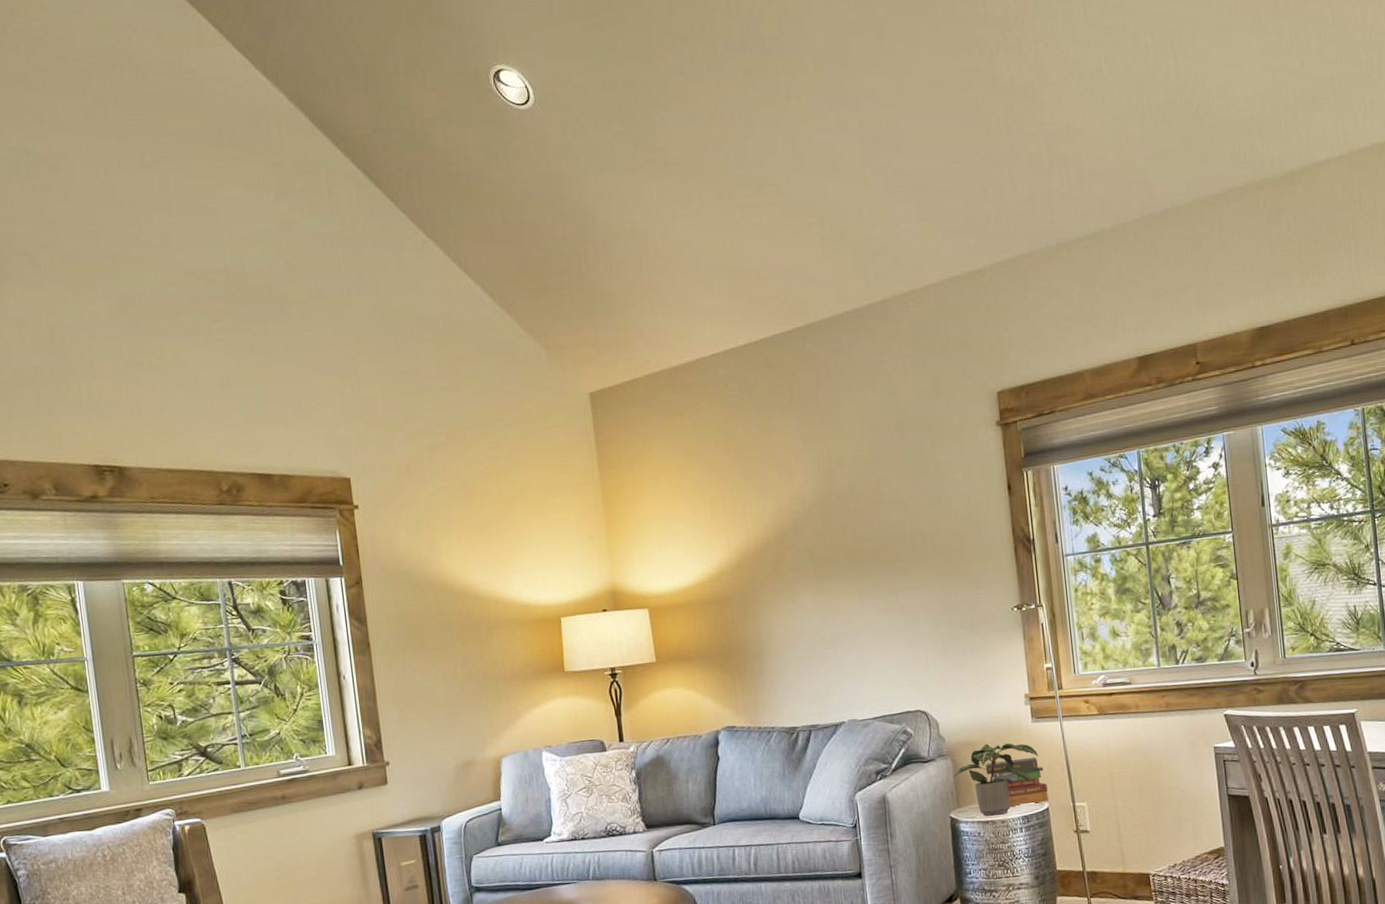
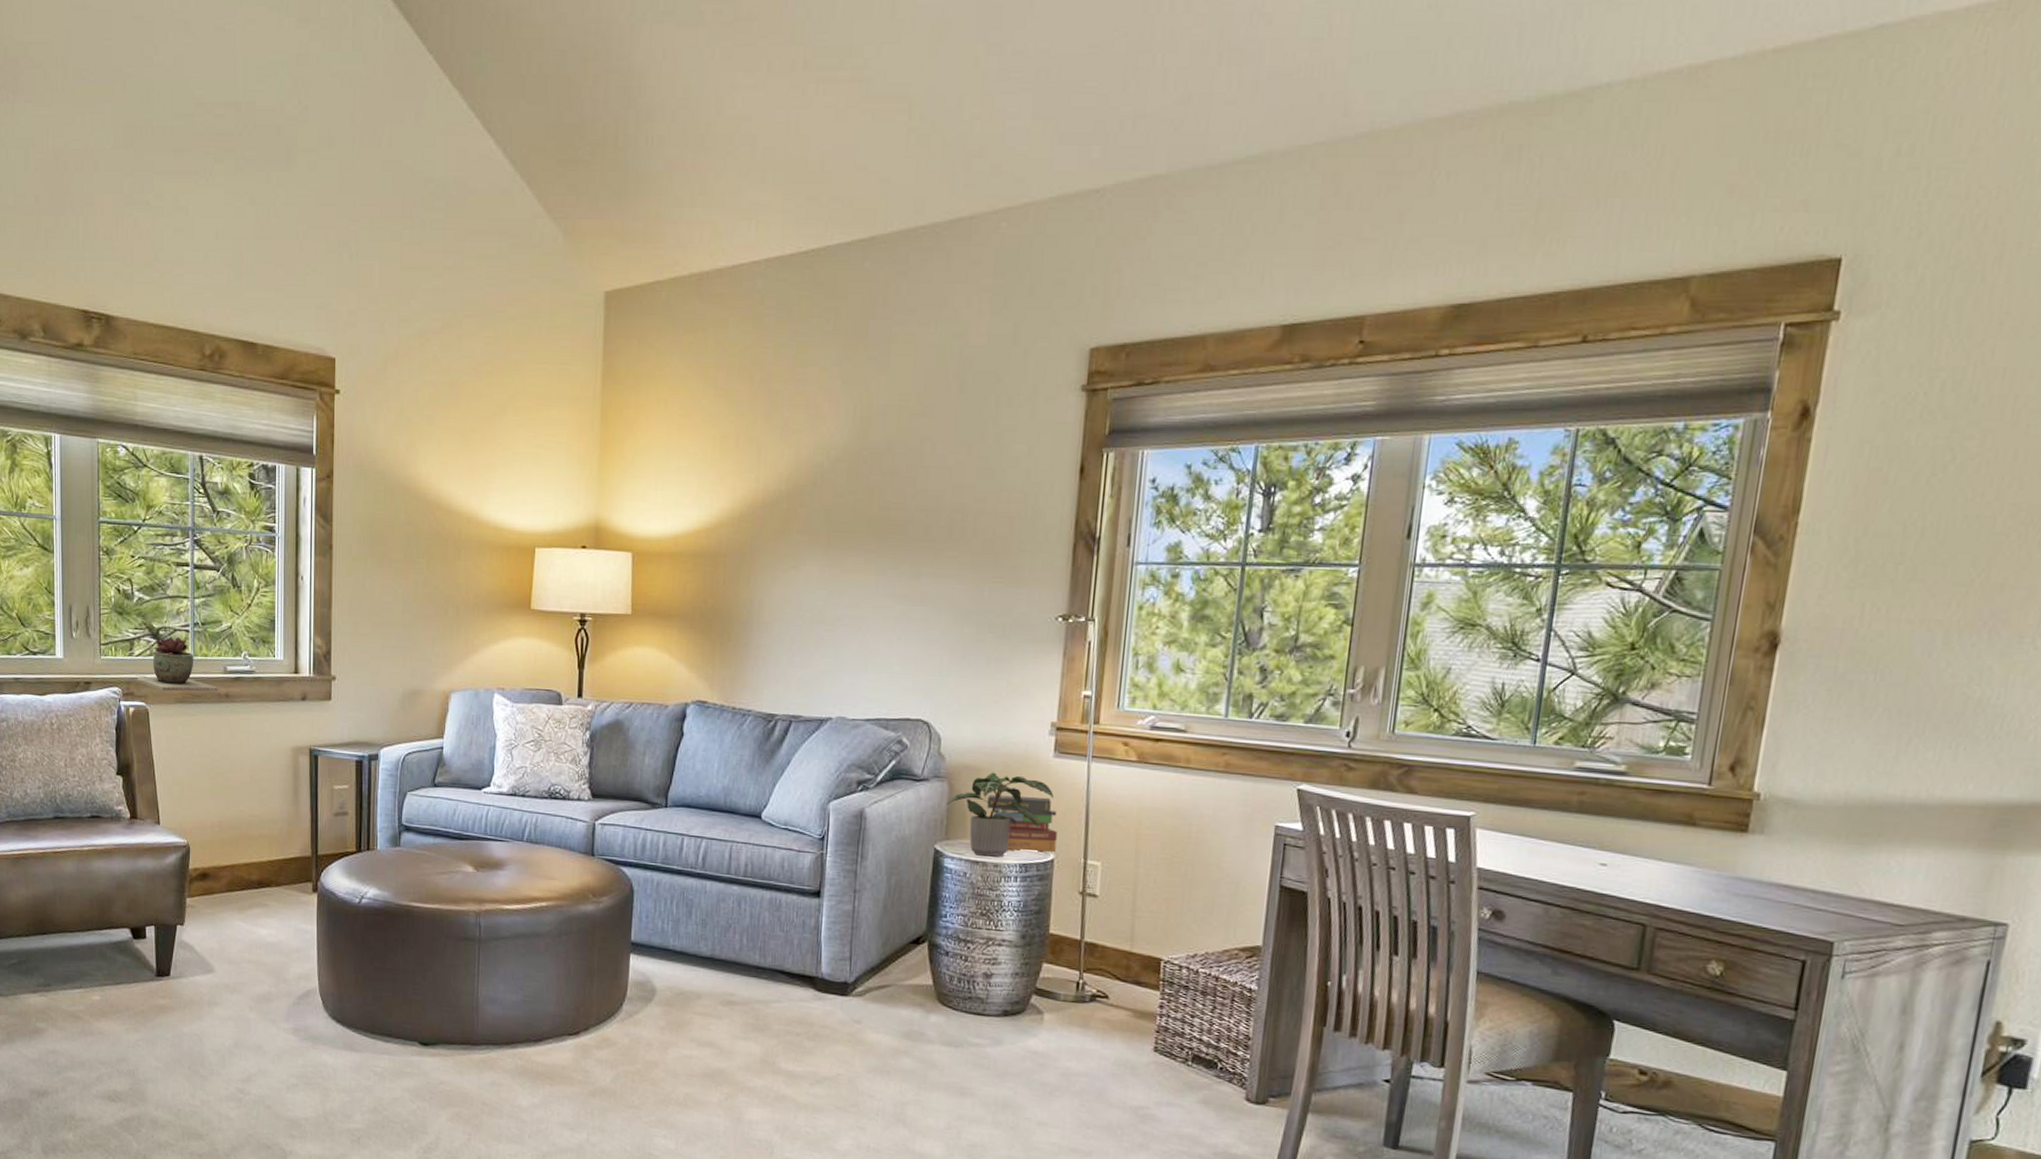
succulent plant: none [179,750,274,805] -> present [127,636,218,692]

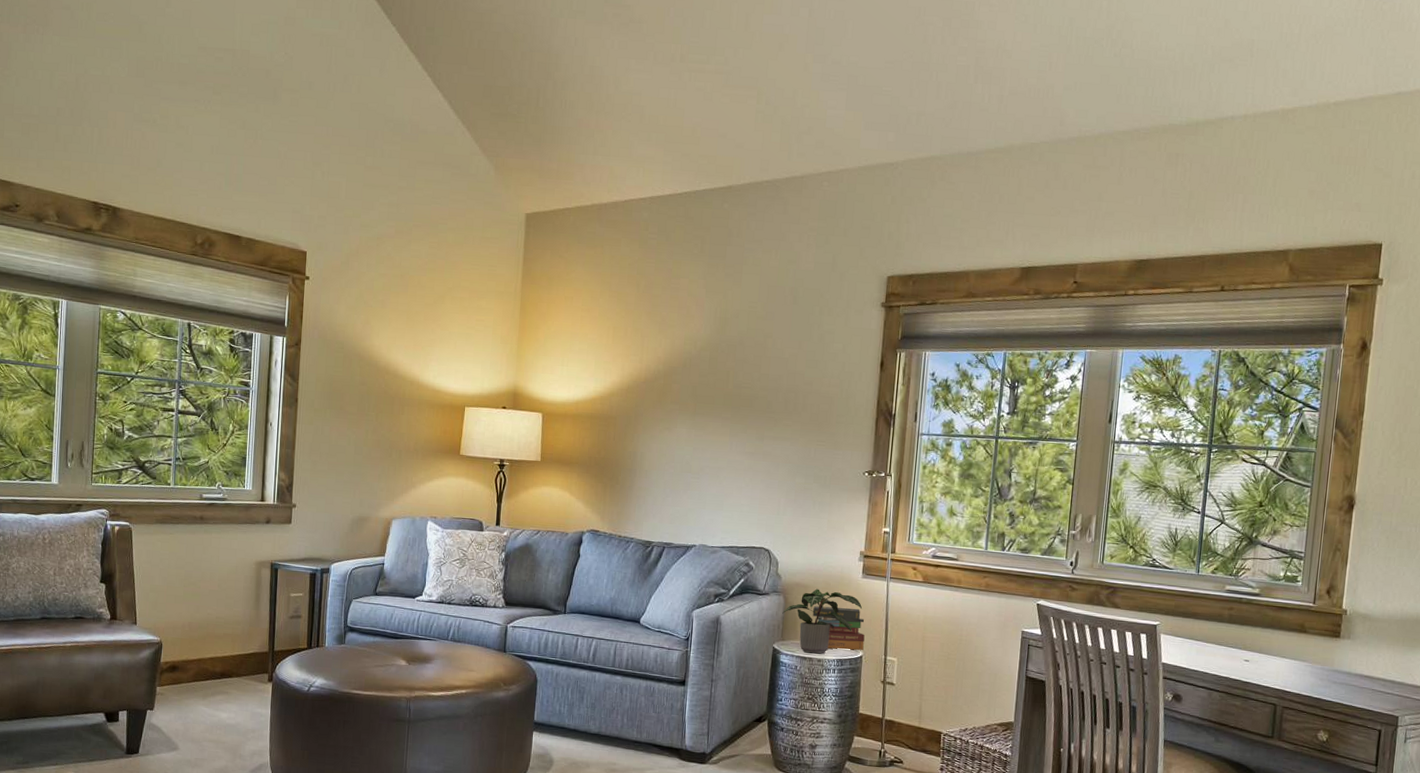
succulent plant: present [127,636,218,692] -> none [114,468,194,515]

